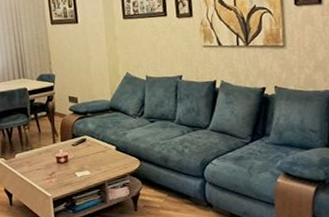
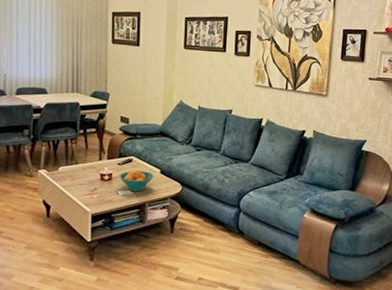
fruit bowl: none [75,148,110,172] -> present [119,169,154,192]

